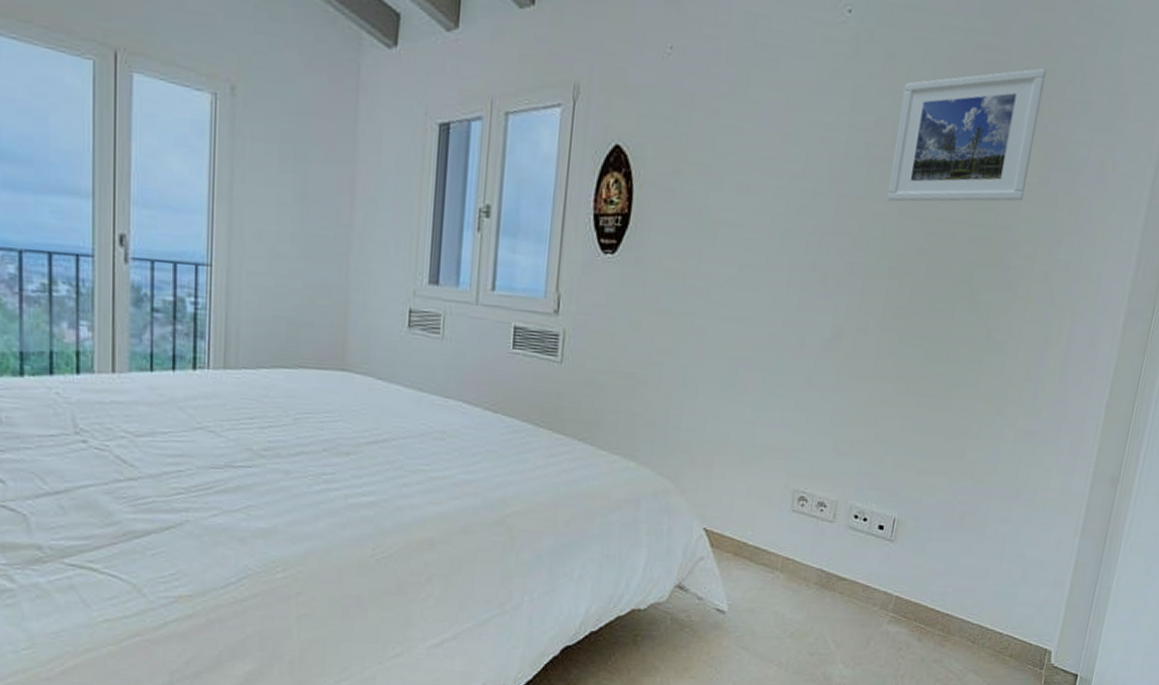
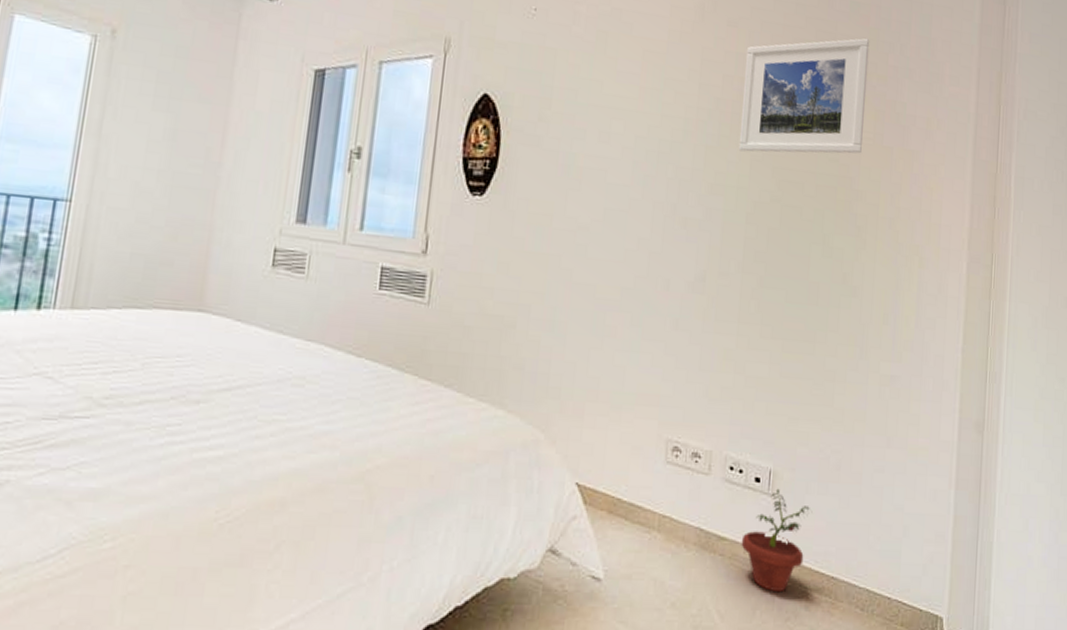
potted plant: none [860,535,933,625] -> present [741,488,813,591]

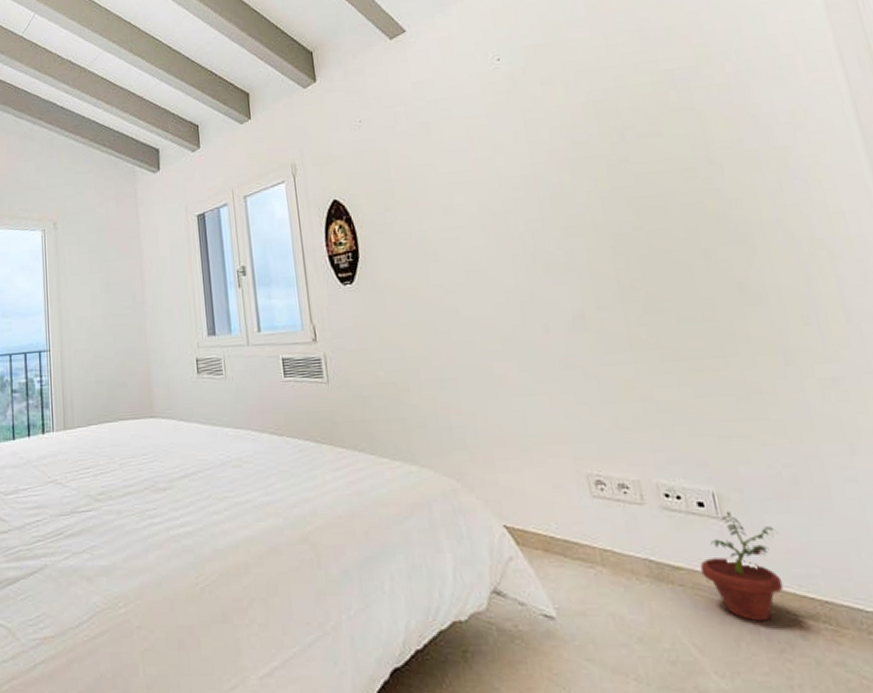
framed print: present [738,38,870,154] -> none [567,55,722,192]

